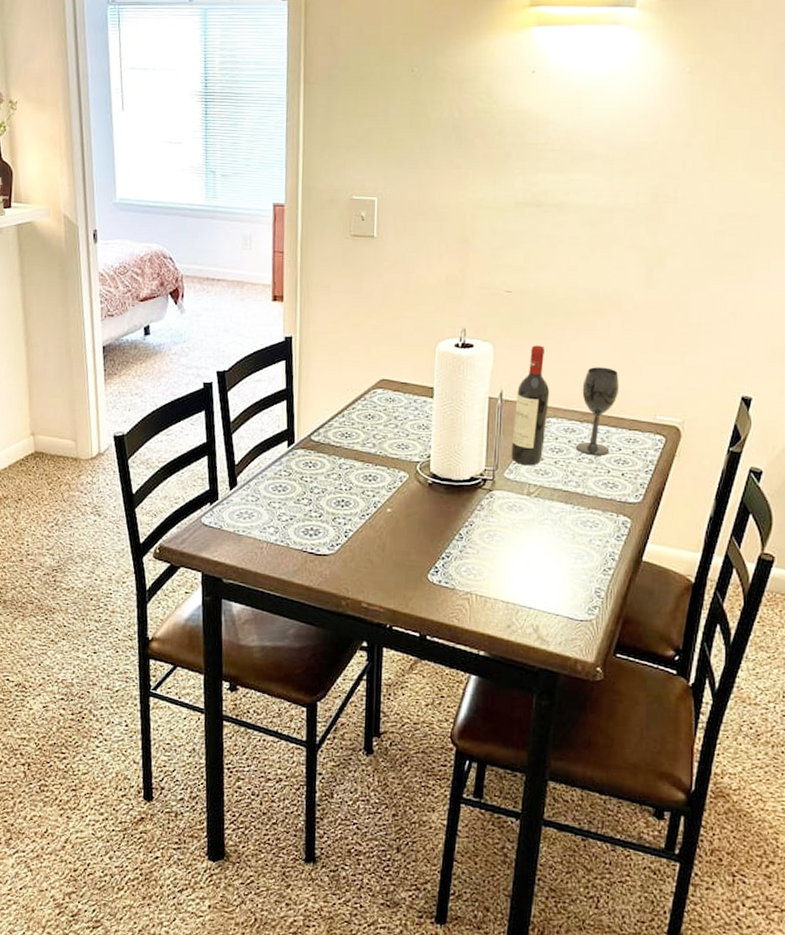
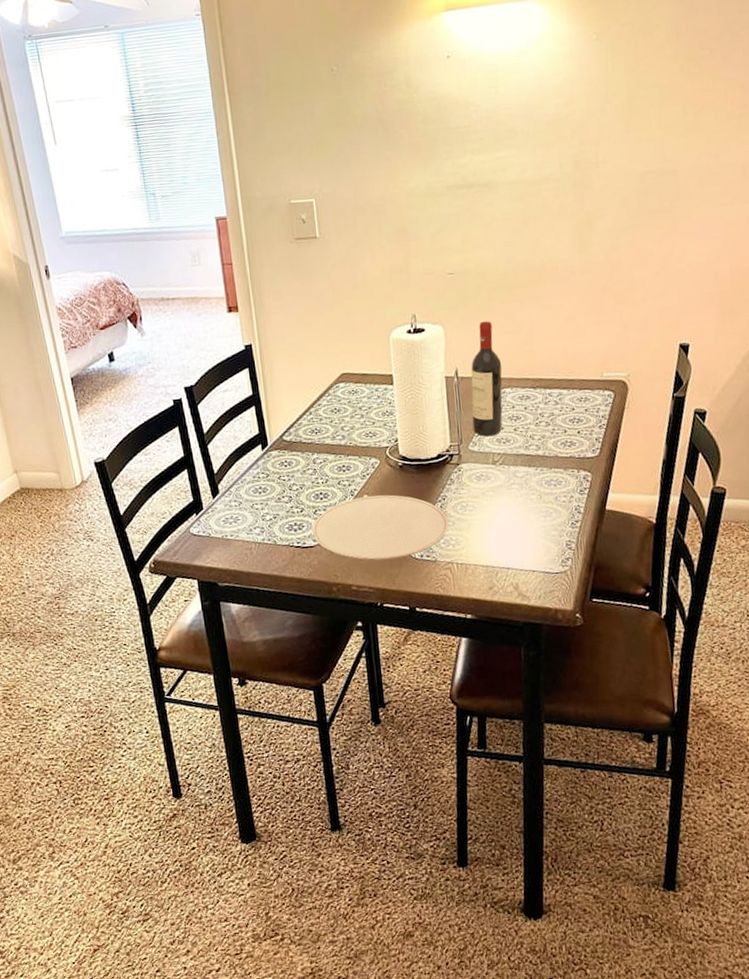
plate: none [329,510,473,581] -> present [312,494,449,561]
wine glass: present [576,367,620,455] -> none [531,333,566,418]

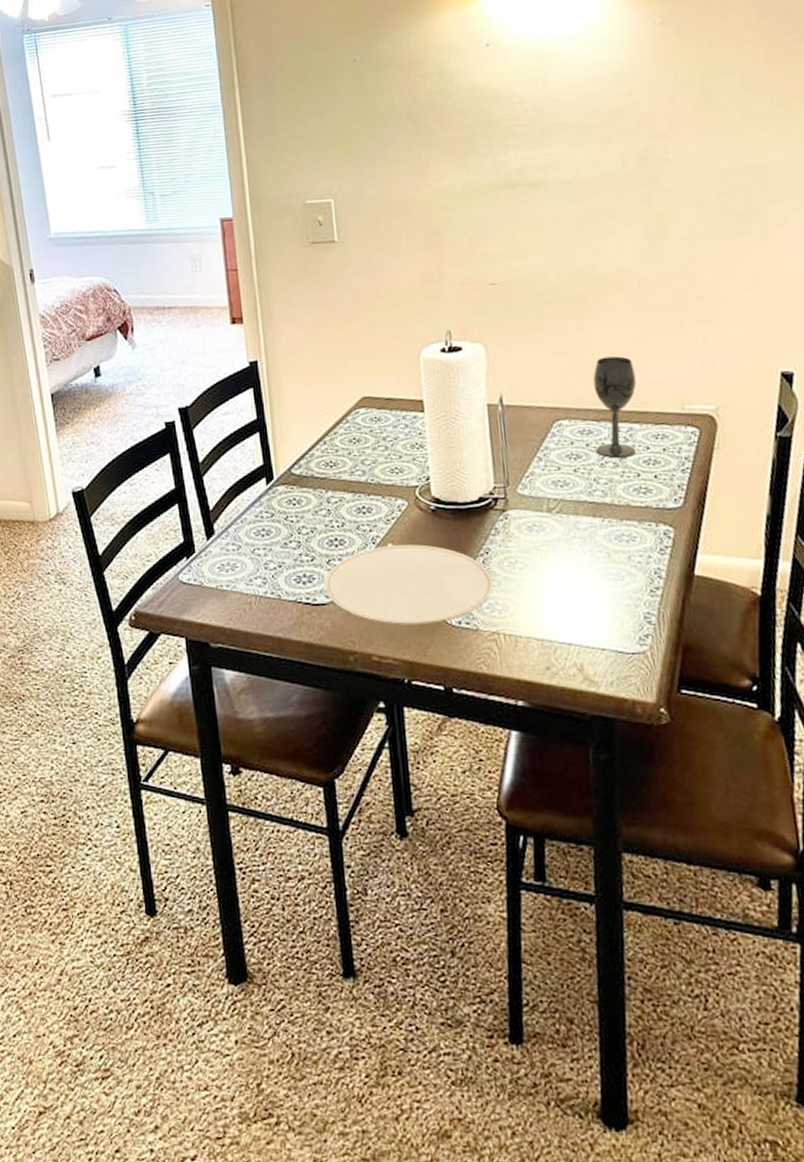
wine bottle: present [471,321,503,437] -> none [518,339,559,478]
wine glass: none [531,333,566,418] -> present [592,356,637,458]

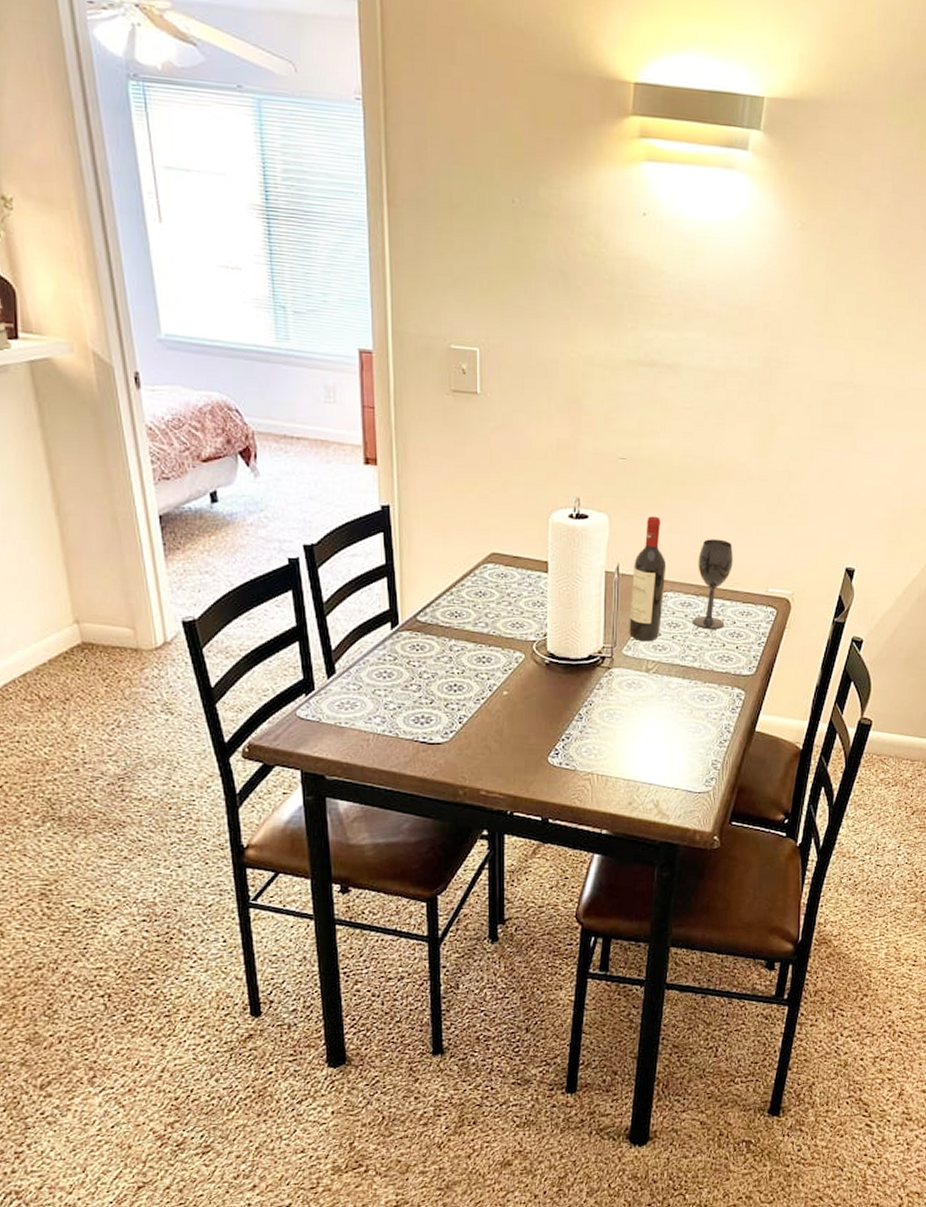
plate: present [325,544,494,626] -> none [442,694,593,765]
wine bottle: none [518,339,559,478] -> present [629,516,667,642]

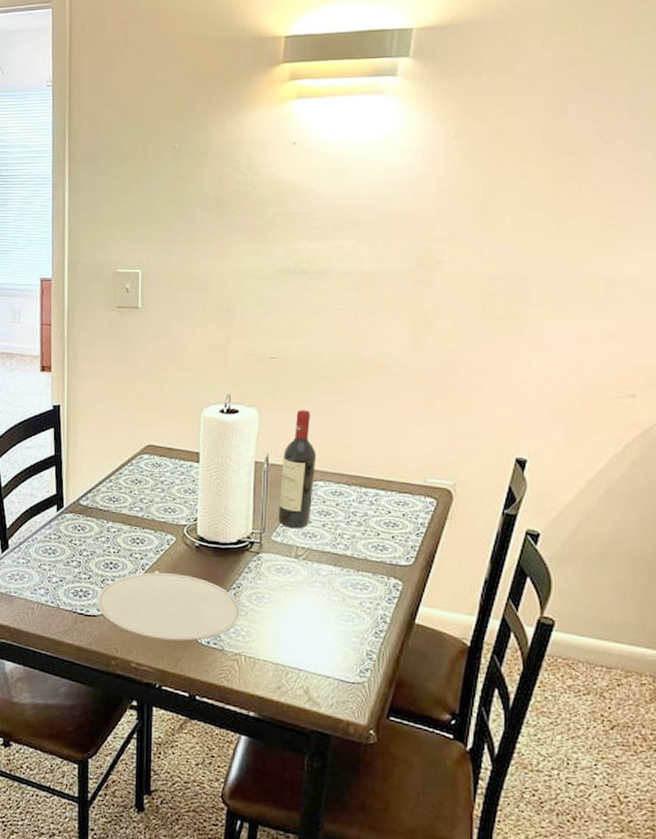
plate: none [442,694,593,765] -> present [98,573,241,642]
wine glass: present [693,539,734,629] -> none [345,430,388,518]

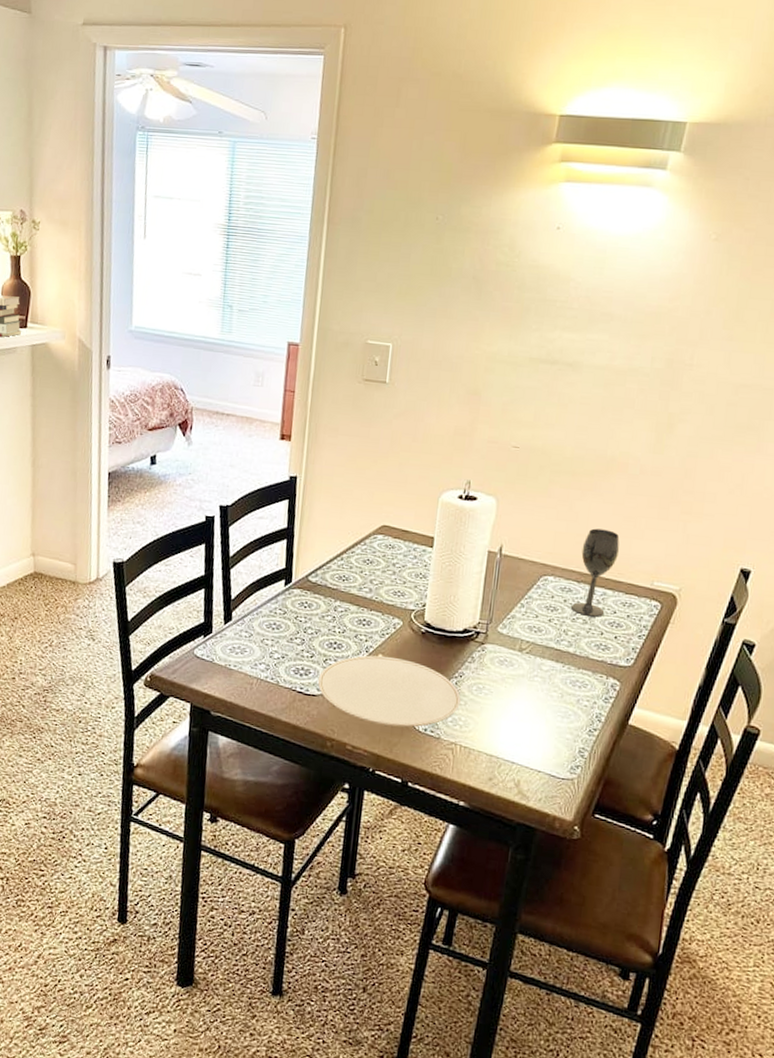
wine bottle: present [278,410,317,529] -> none [506,502,550,622]
wine glass: none [345,430,388,518] -> present [571,528,620,617]

